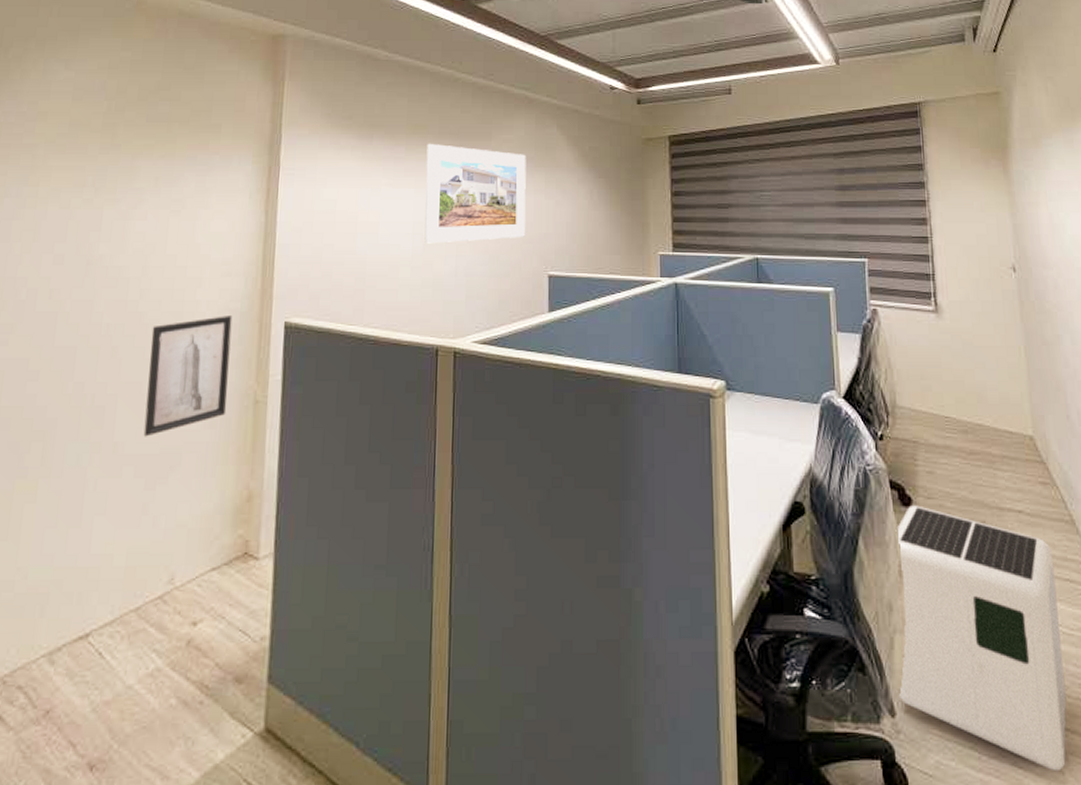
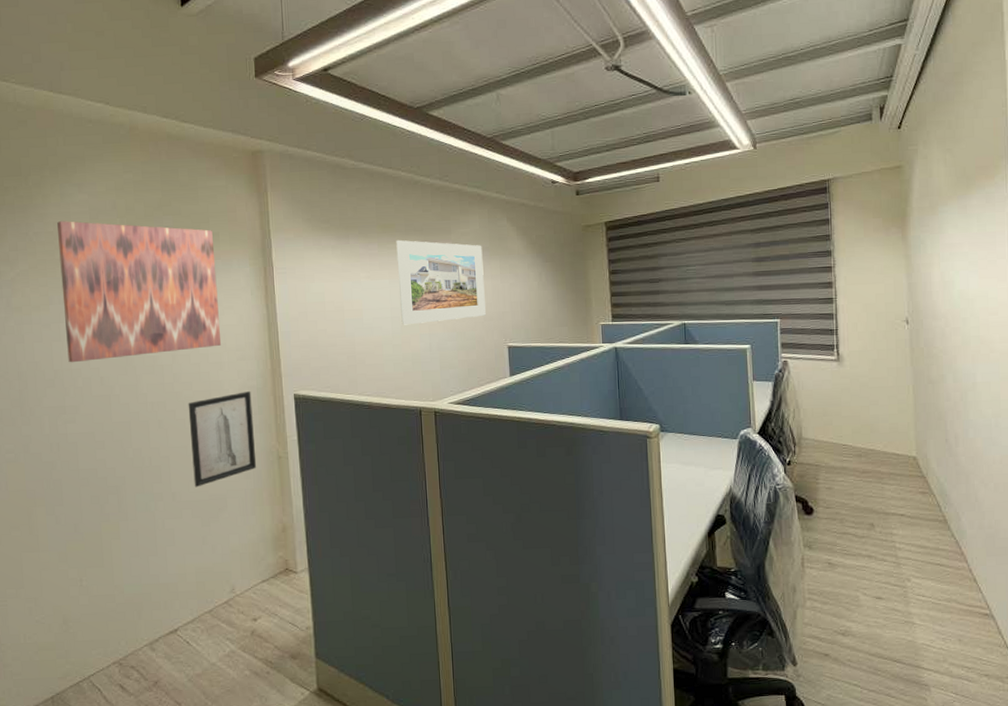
wall art: none [14,101,214,270] -> present [57,221,222,363]
air purifier: present [895,505,1067,772] -> none [798,514,932,699]

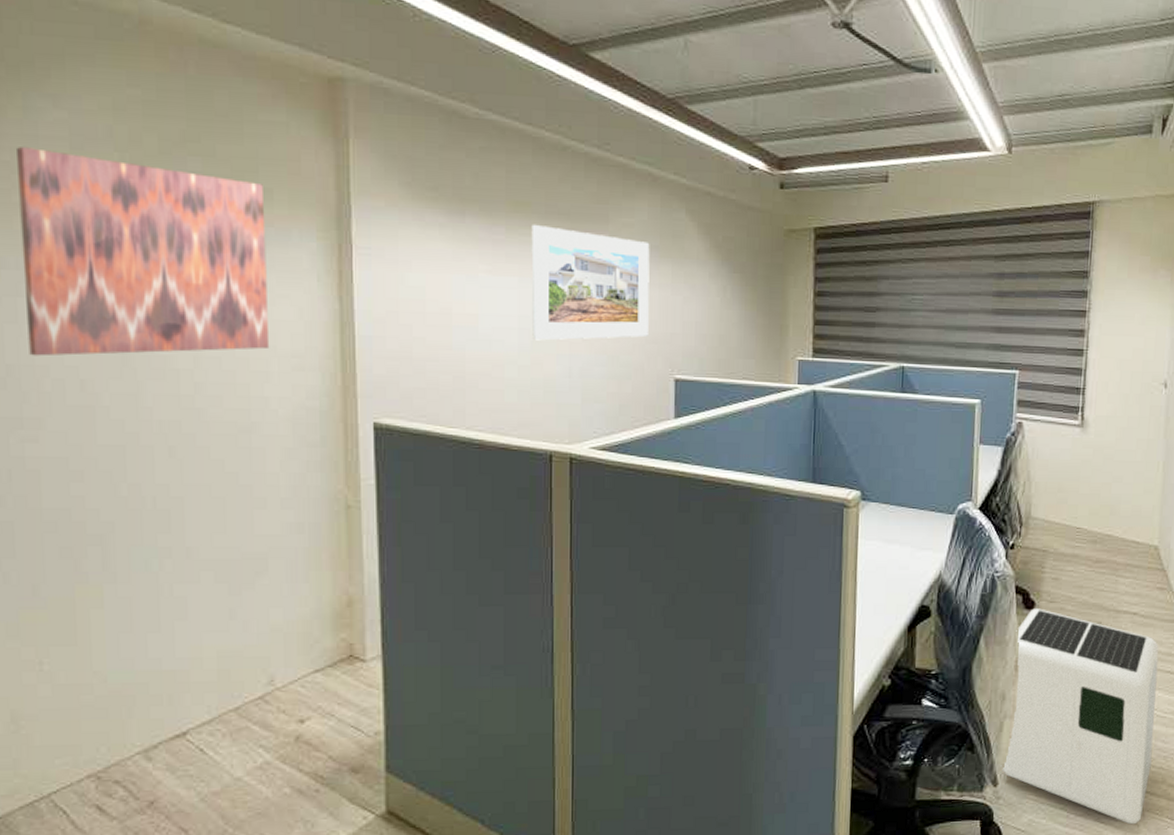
wall art: present [188,391,257,488] -> none [215,414,315,542]
air purifier: none [798,514,932,699] -> present [1000,608,1159,825]

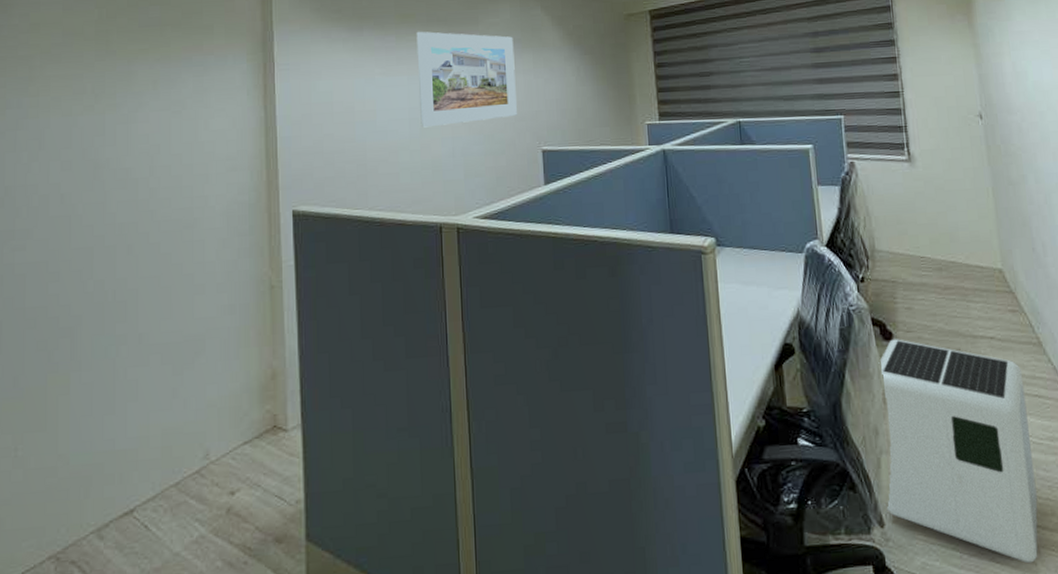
wall art: present [17,147,270,356] -> none [23,12,210,178]

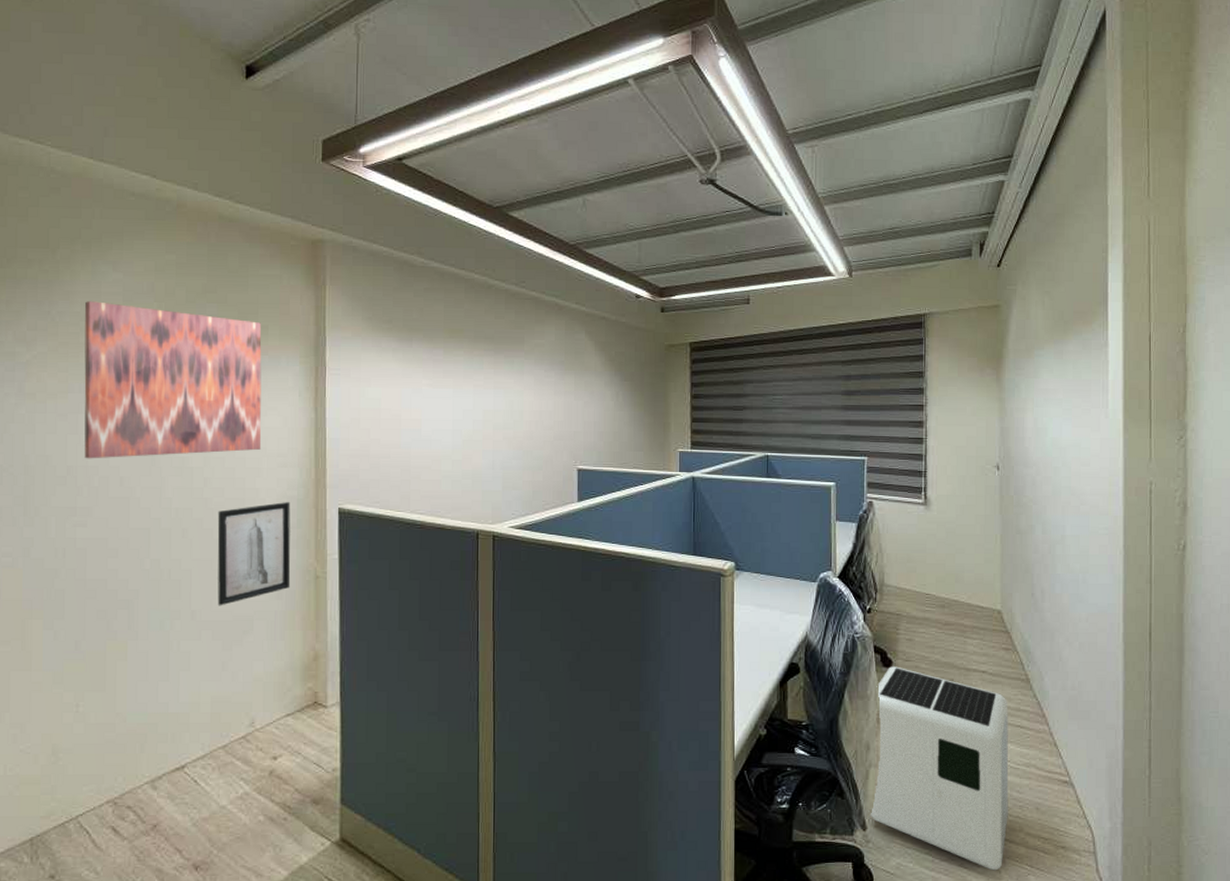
wall art: none [23,12,210,178] -> present [84,301,262,459]
wall art: none [165,208,244,327] -> present [217,502,291,606]
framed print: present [416,31,517,128] -> none [463,346,557,440]

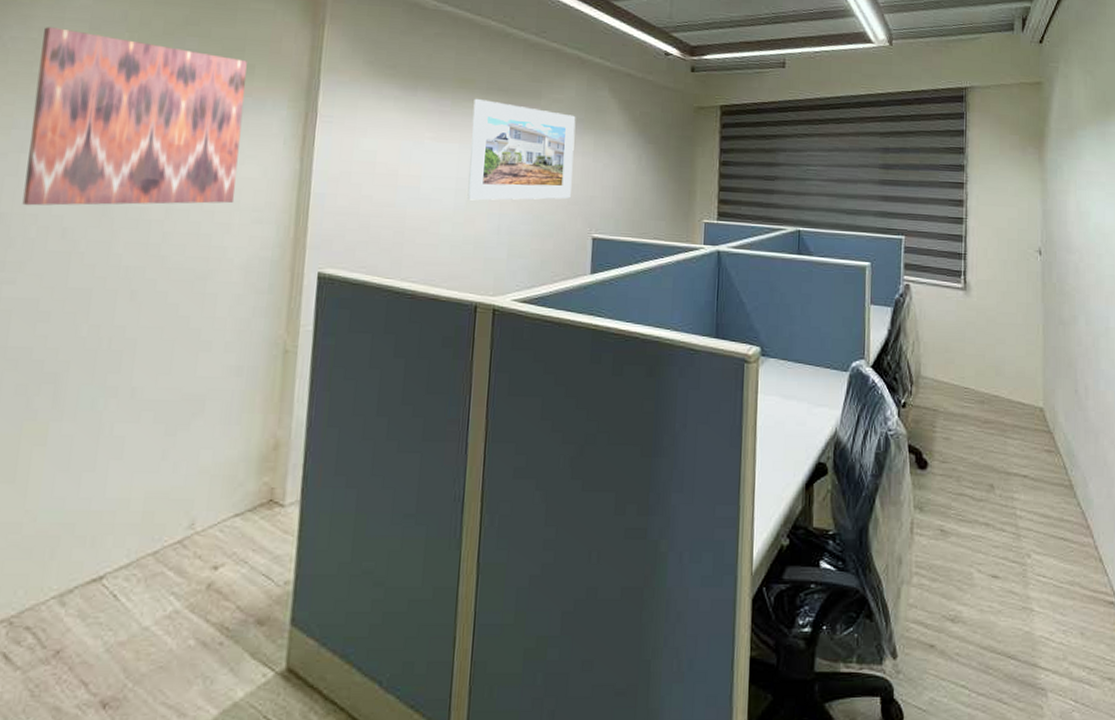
wall art: present [217,502,291,606] -> none [164,263,263,383]
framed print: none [463,346,557,440] -> present [467,98,576,201]
air purifier: present [868,666,1009,871] -> none [899,468,1052,707]

